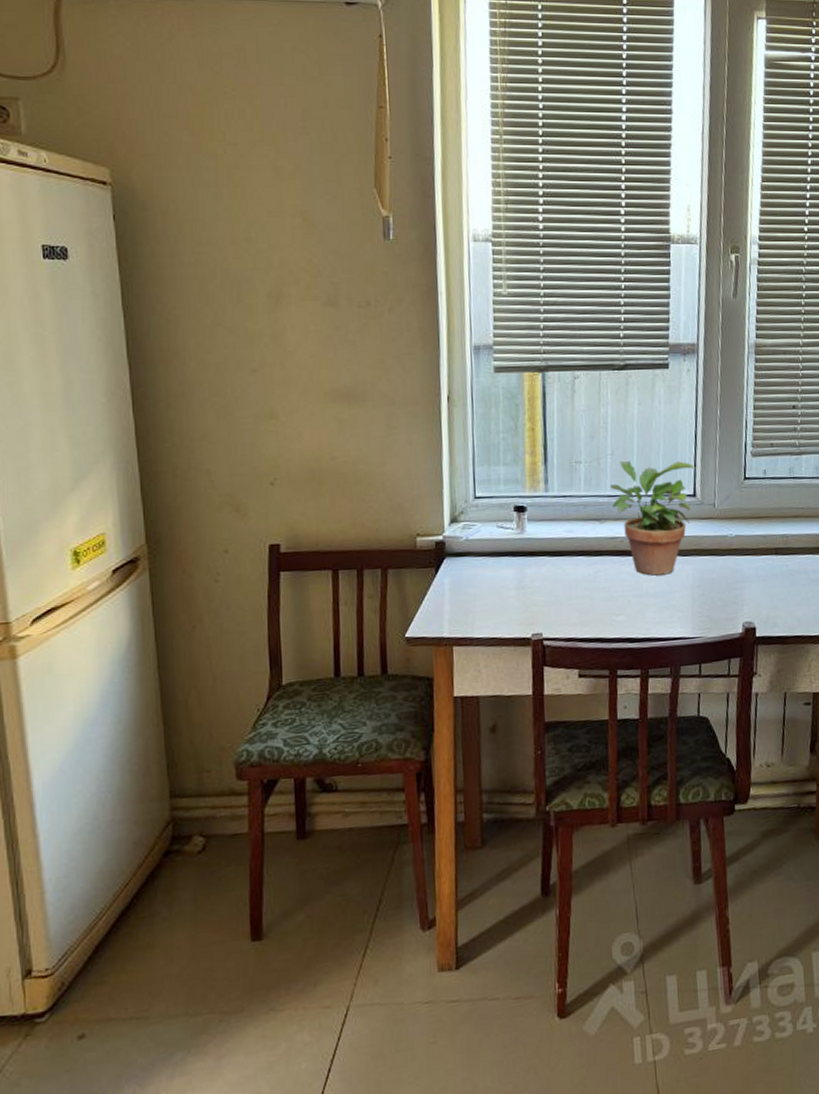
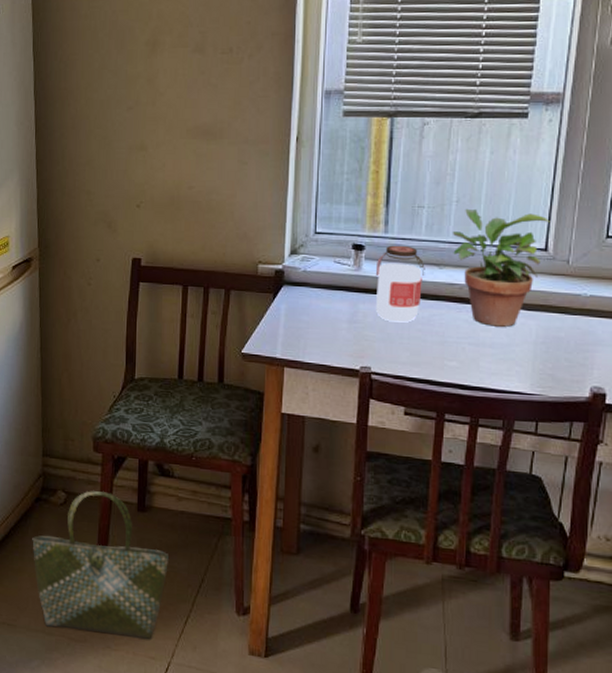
shopping bag: none [163,825,339,1007] -> present [32,491,168,639]
jar: none [539,503,588,583] -> present [375,245,425,323]

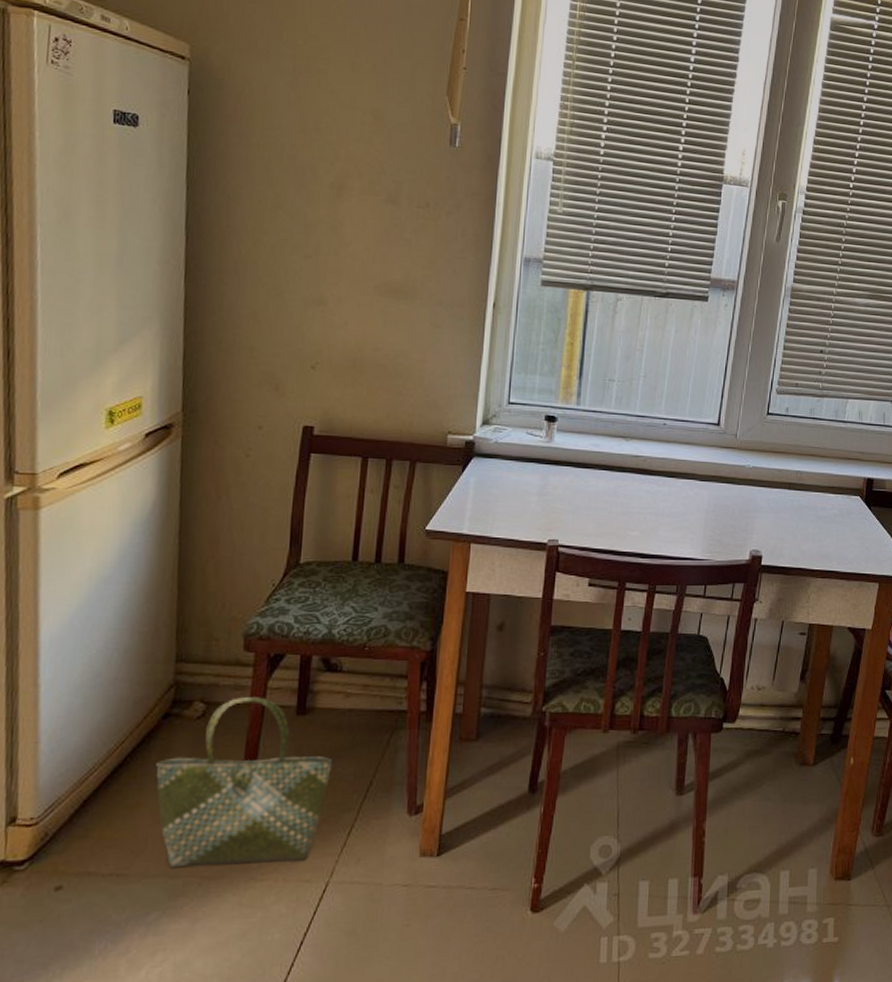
jar: present [375,245,425,323] -> none [566,417,613,494]
potted plant: present [452,208,550,327] -> none [638,383,723,497]

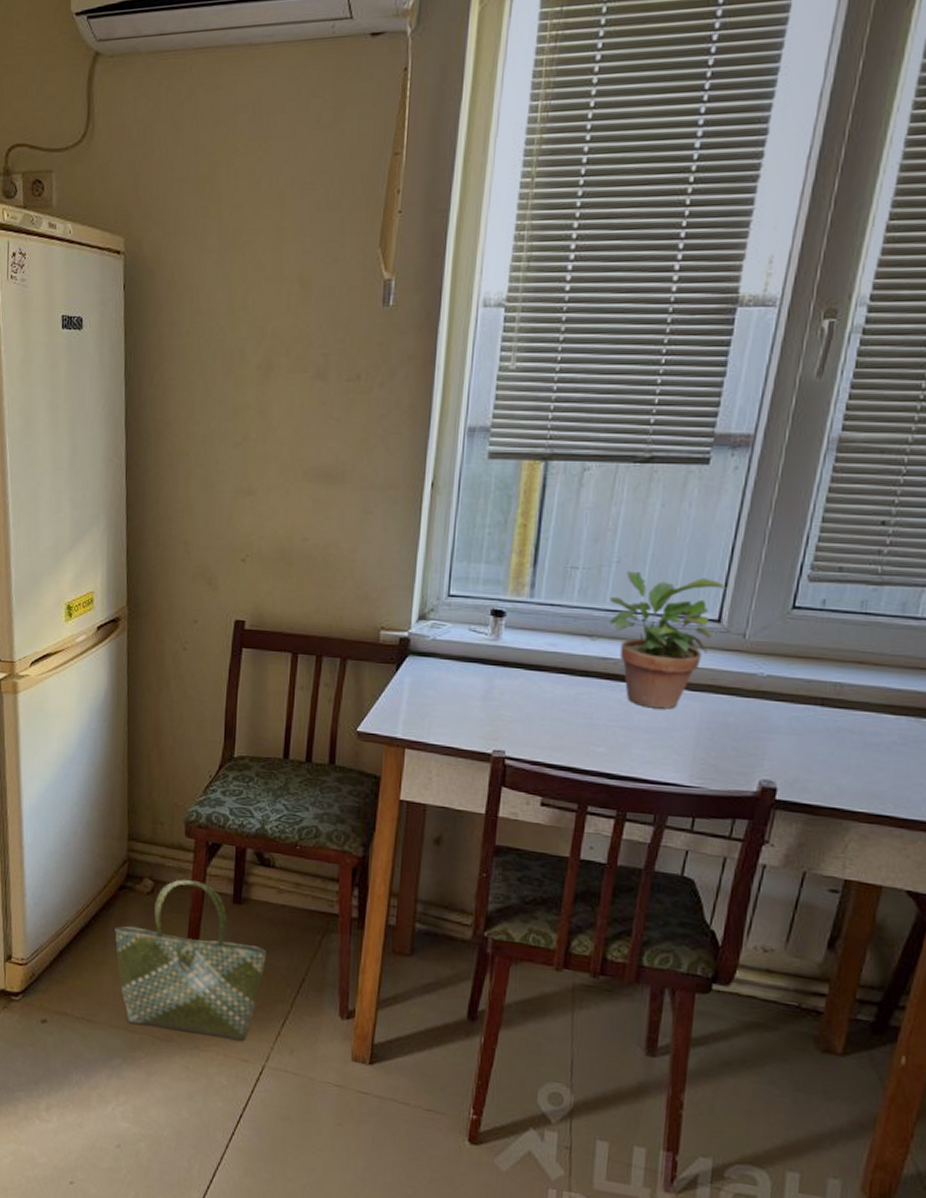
potted plant: none [638,383,723,497] -> present [609,570,727,709]

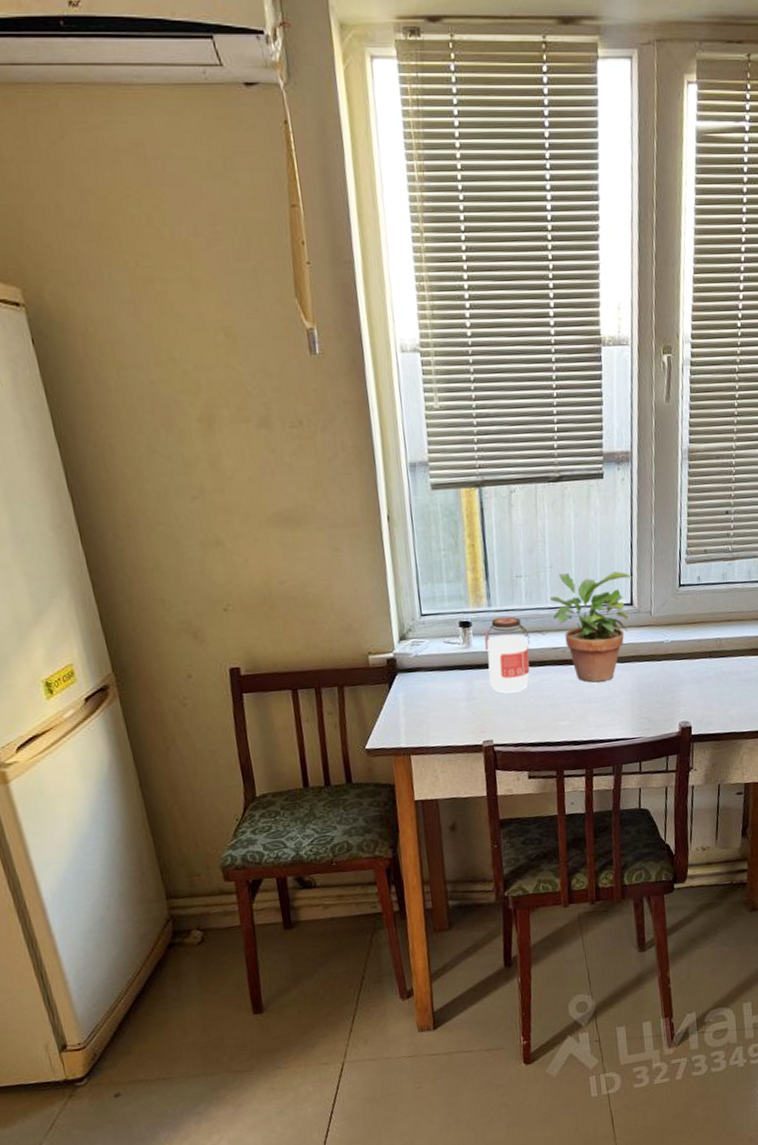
shopping bag: present [115,879,266,1041] -> none [172,919,326,1068]
jar: none [515,611,575,701] -> present [484,616,531,693]

